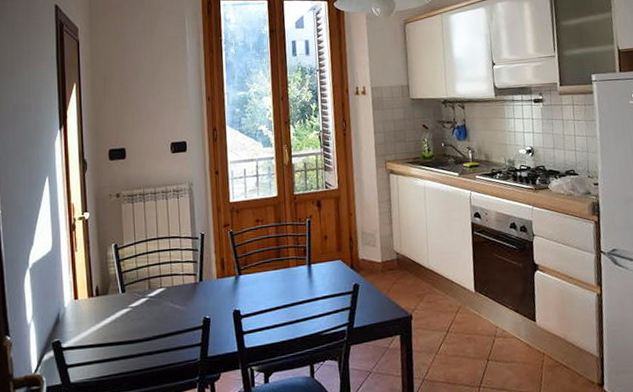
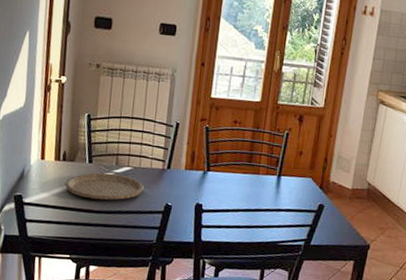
plate: none [101,297,179,330] -> present [64,172,144,200]

